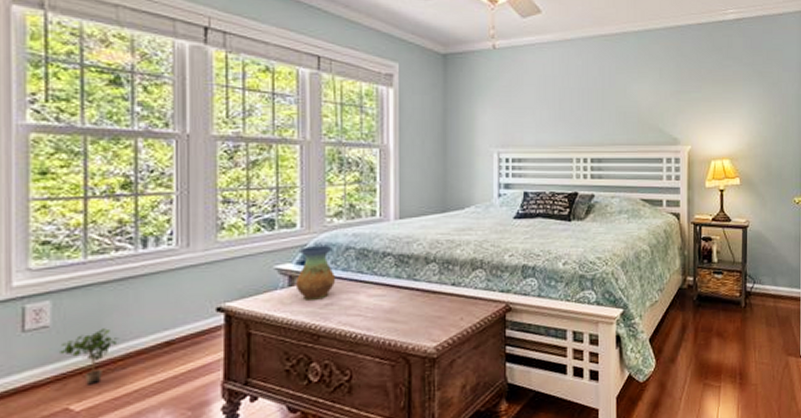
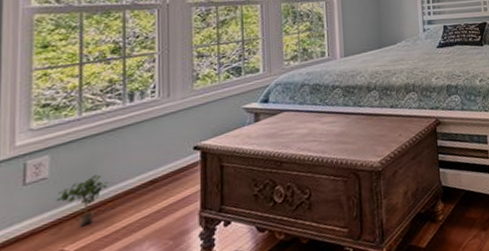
vase: present [295,246,336,300] -> none [260,84,295,133]

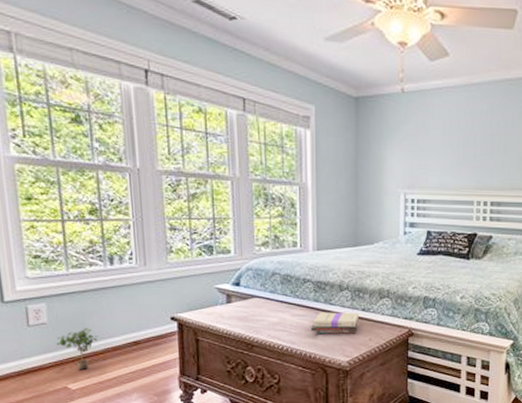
books: none [341,110,389,139] -> present [311,312,360,335]

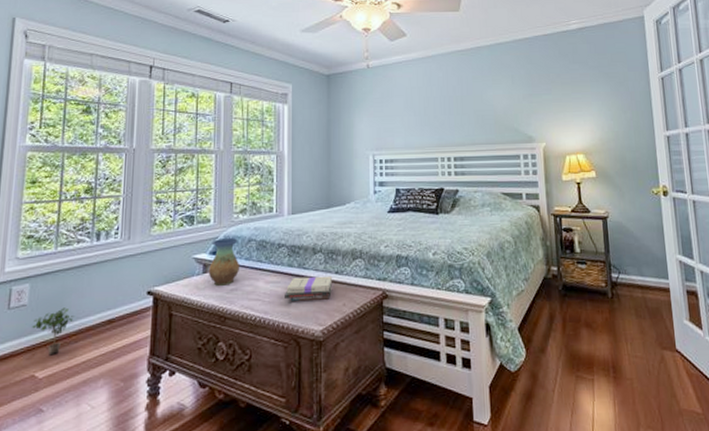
vase: none [232,270,265,316] -> present [208,238,240,286]

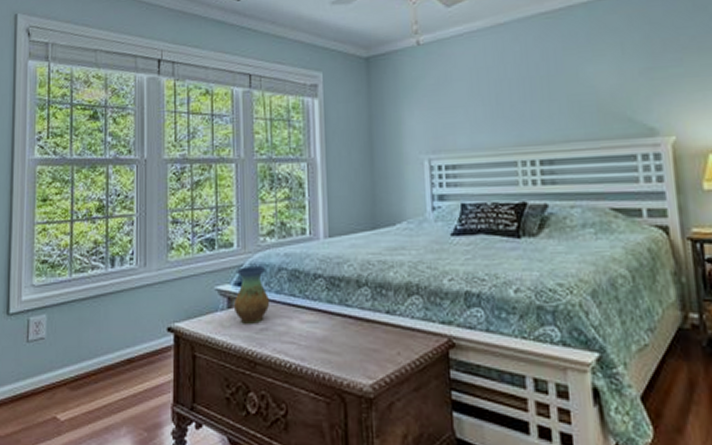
potted plant: present [32,307,75,356] -> none [51,343,93,396]
books: present [285,276,333,302] -> none [324,316,384,348]

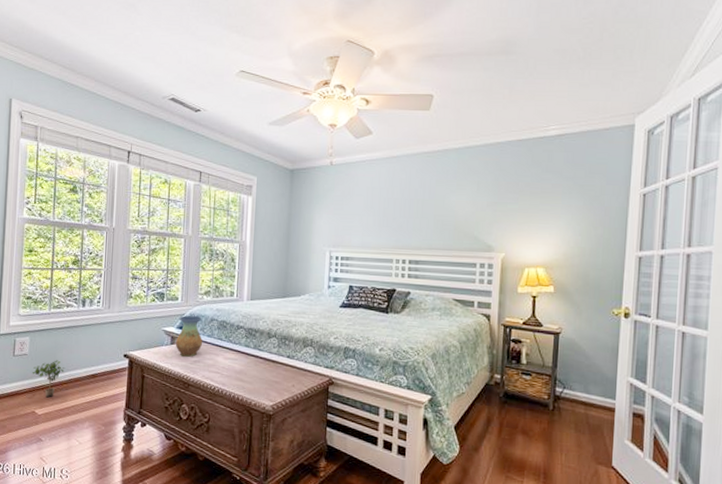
potted plant: none [51,343,93,396] -> present [32,360,66,398]

